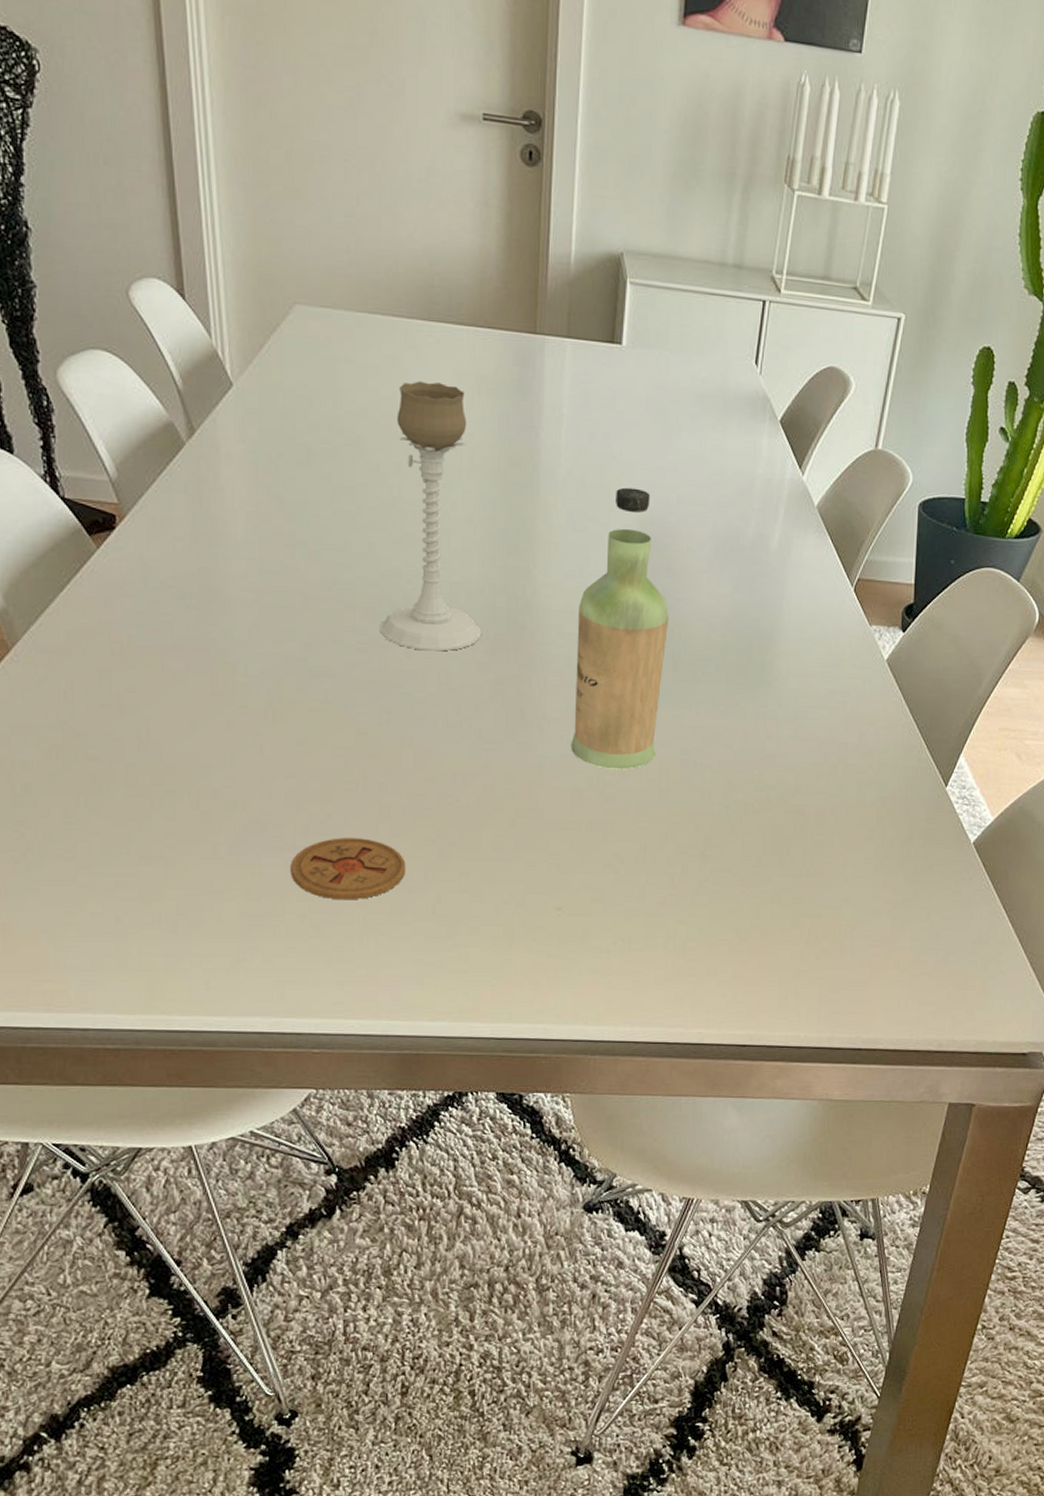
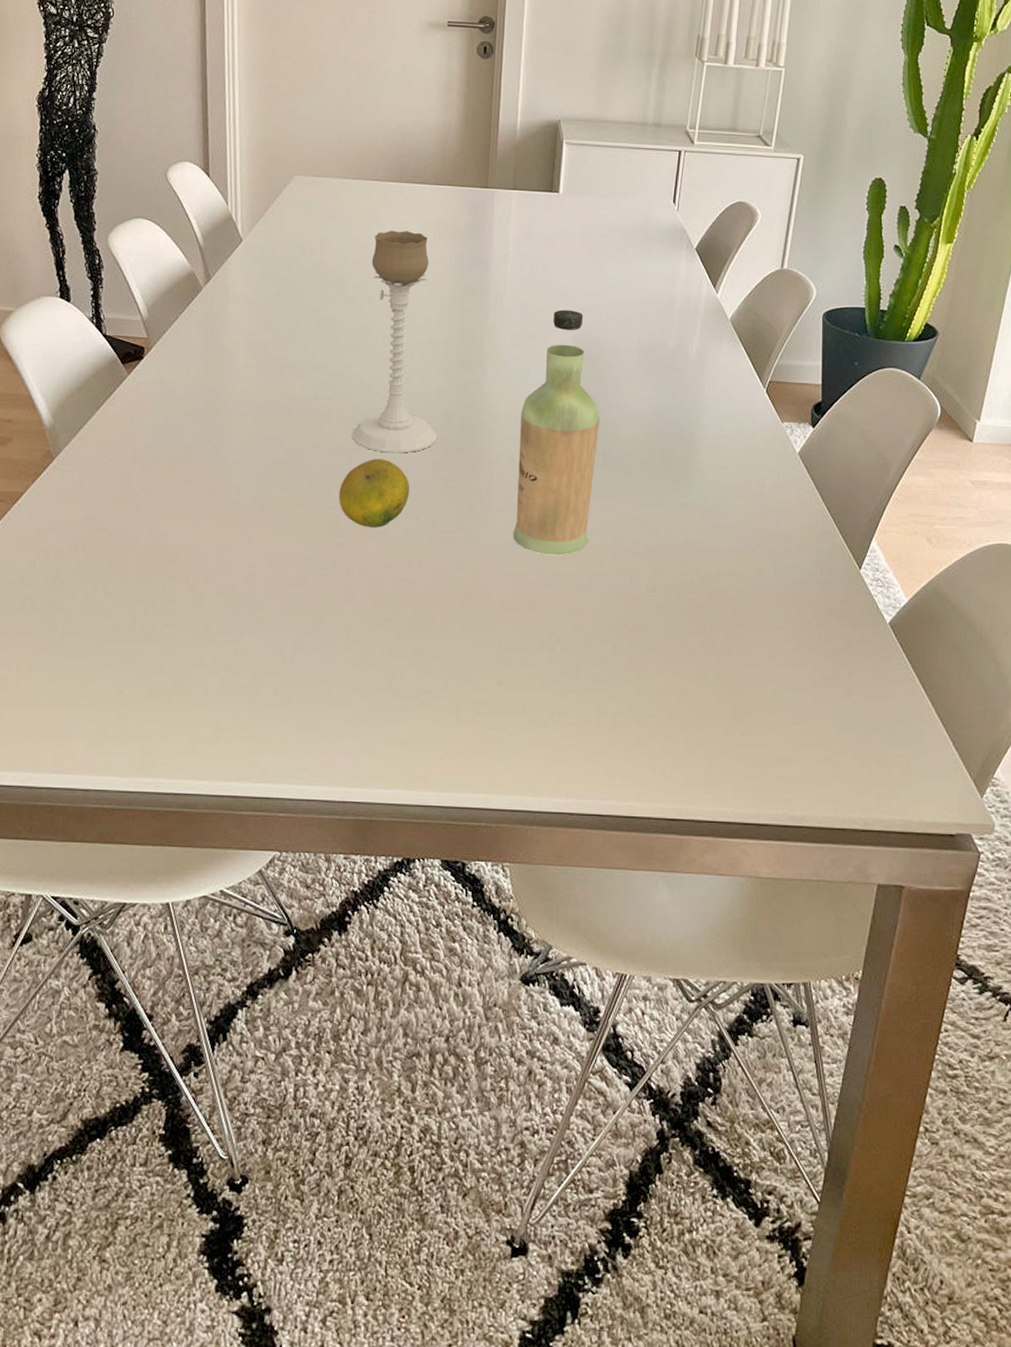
coaster: present [291,838,406,900] -> none [268,618,367,675]
fruit: none [367,657,450,736] -> present [339,459,410,528]

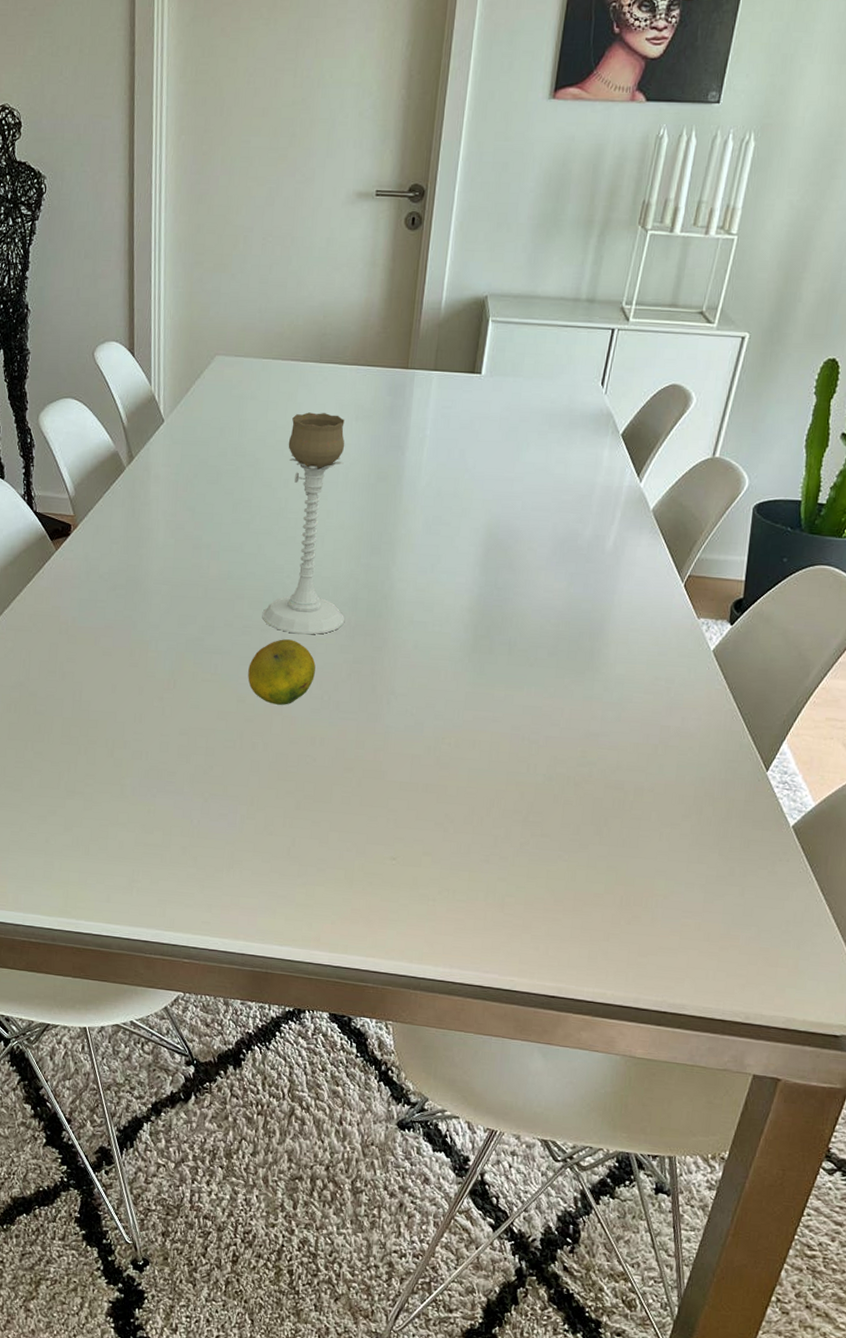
bottle: present [513,309,600,556] -> none [413,496,508,741]

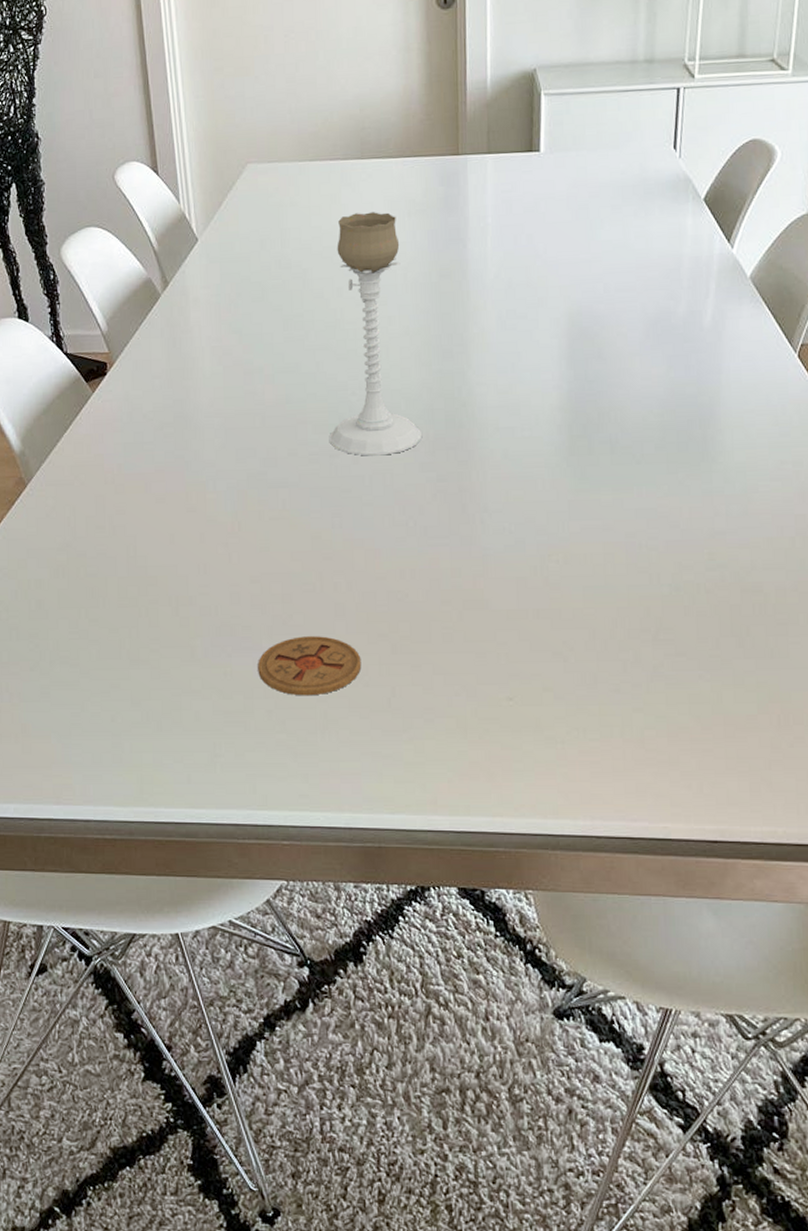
coaster: none [178,786,269,839] -> present [258,636,362,696]
fruit: present [248,639,316,705] -> none [320,463,396,537]

